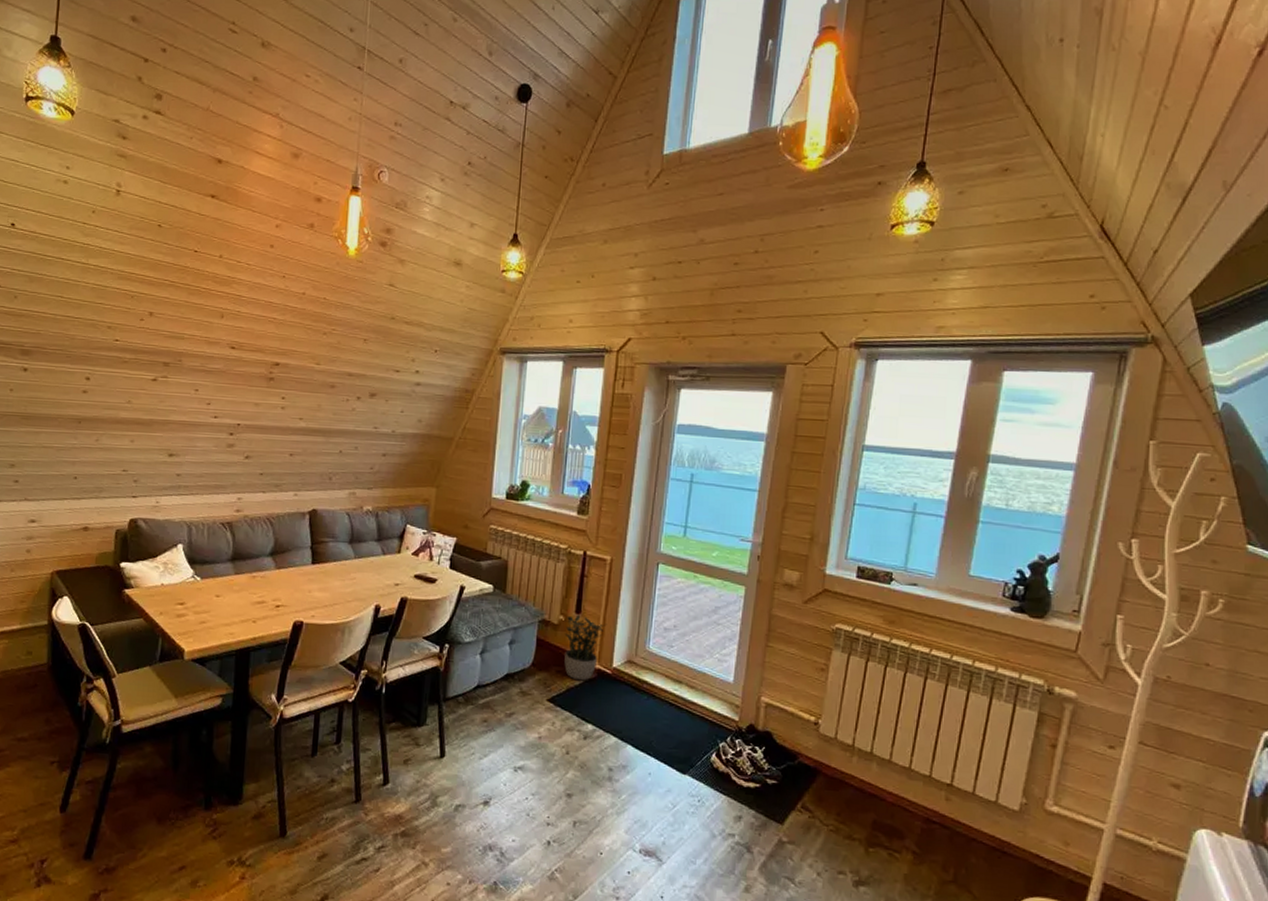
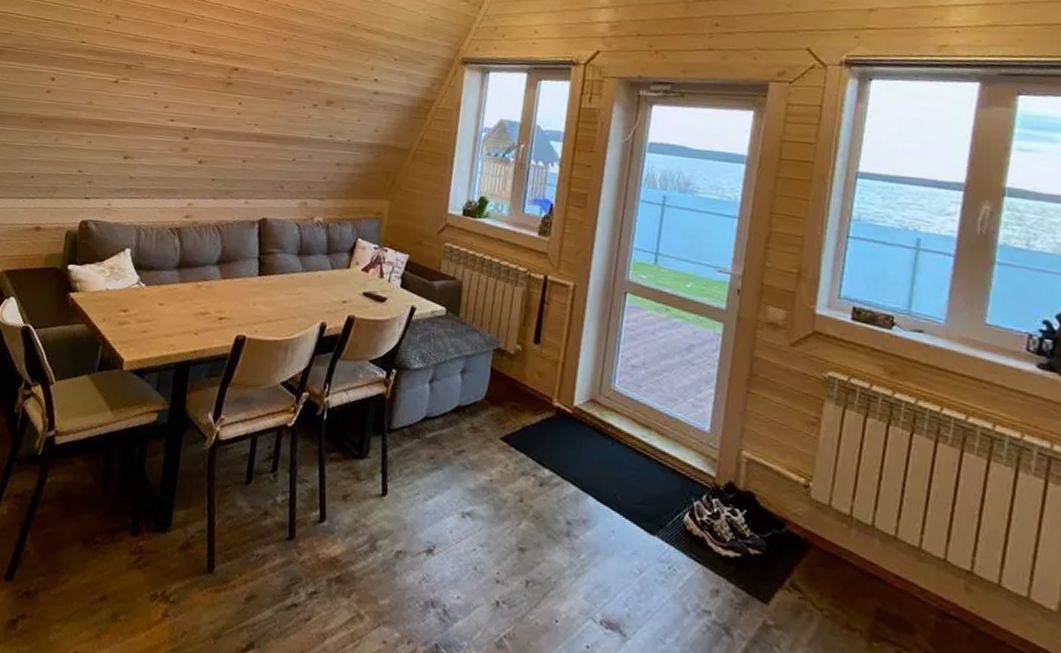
potted plant: present [564,614,607,681] -> none [520,345,569,419]

